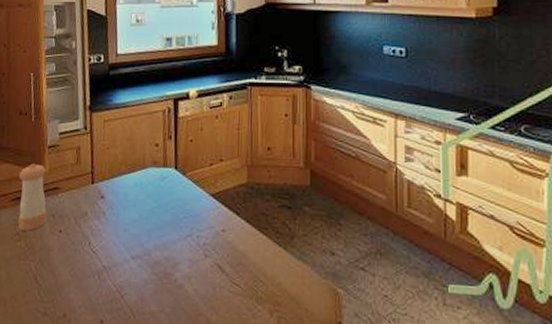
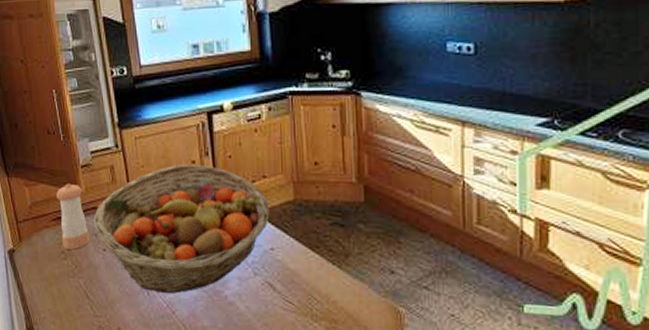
fruit basket: none [53,147,224,277] -> present [93,165,270,294]

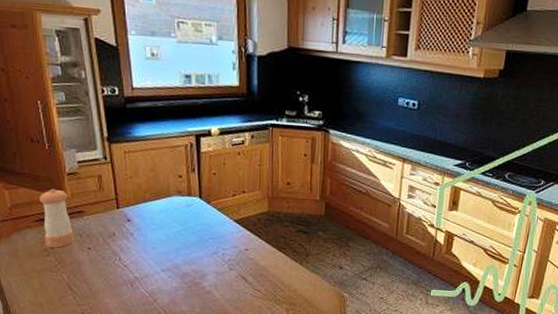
fruit basket: present [93,165,270,294] -> none [79,178,247,285]

